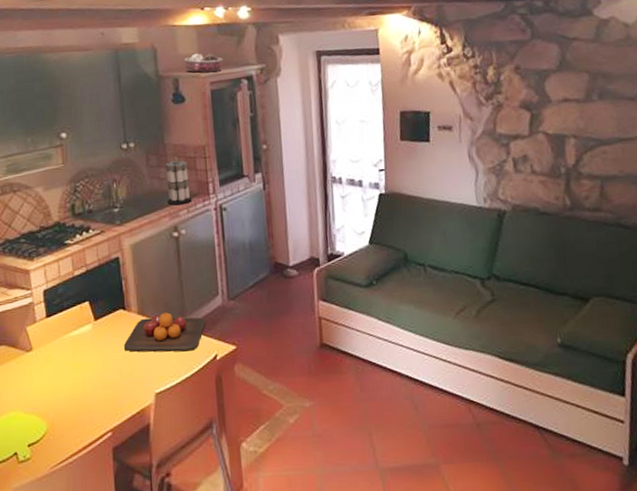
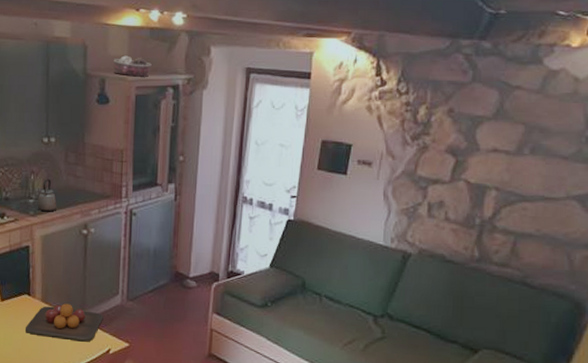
kettle: none [123,185,143,220] -> present [38,179,57,212]
spice rack: present [166,157,192,206] -> none [81,157,105,204]

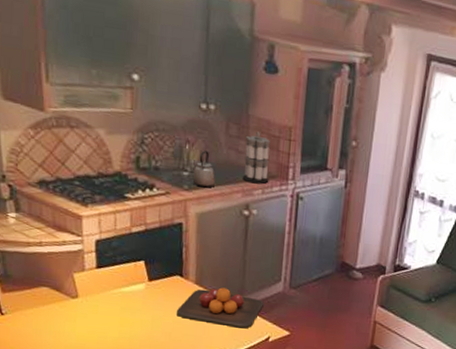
spice rack: none [81,157,105,204] -> present [243,131,270,184]
decorative basket: present [113,55,152,77] -> none [284,21,327,49]

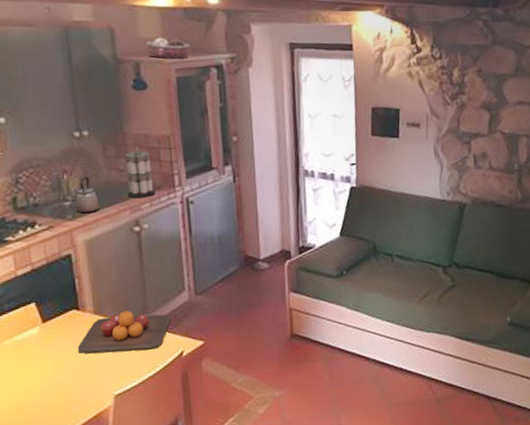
decorative basket: none [284,21,327,49] -> present [146,37,190,59]

